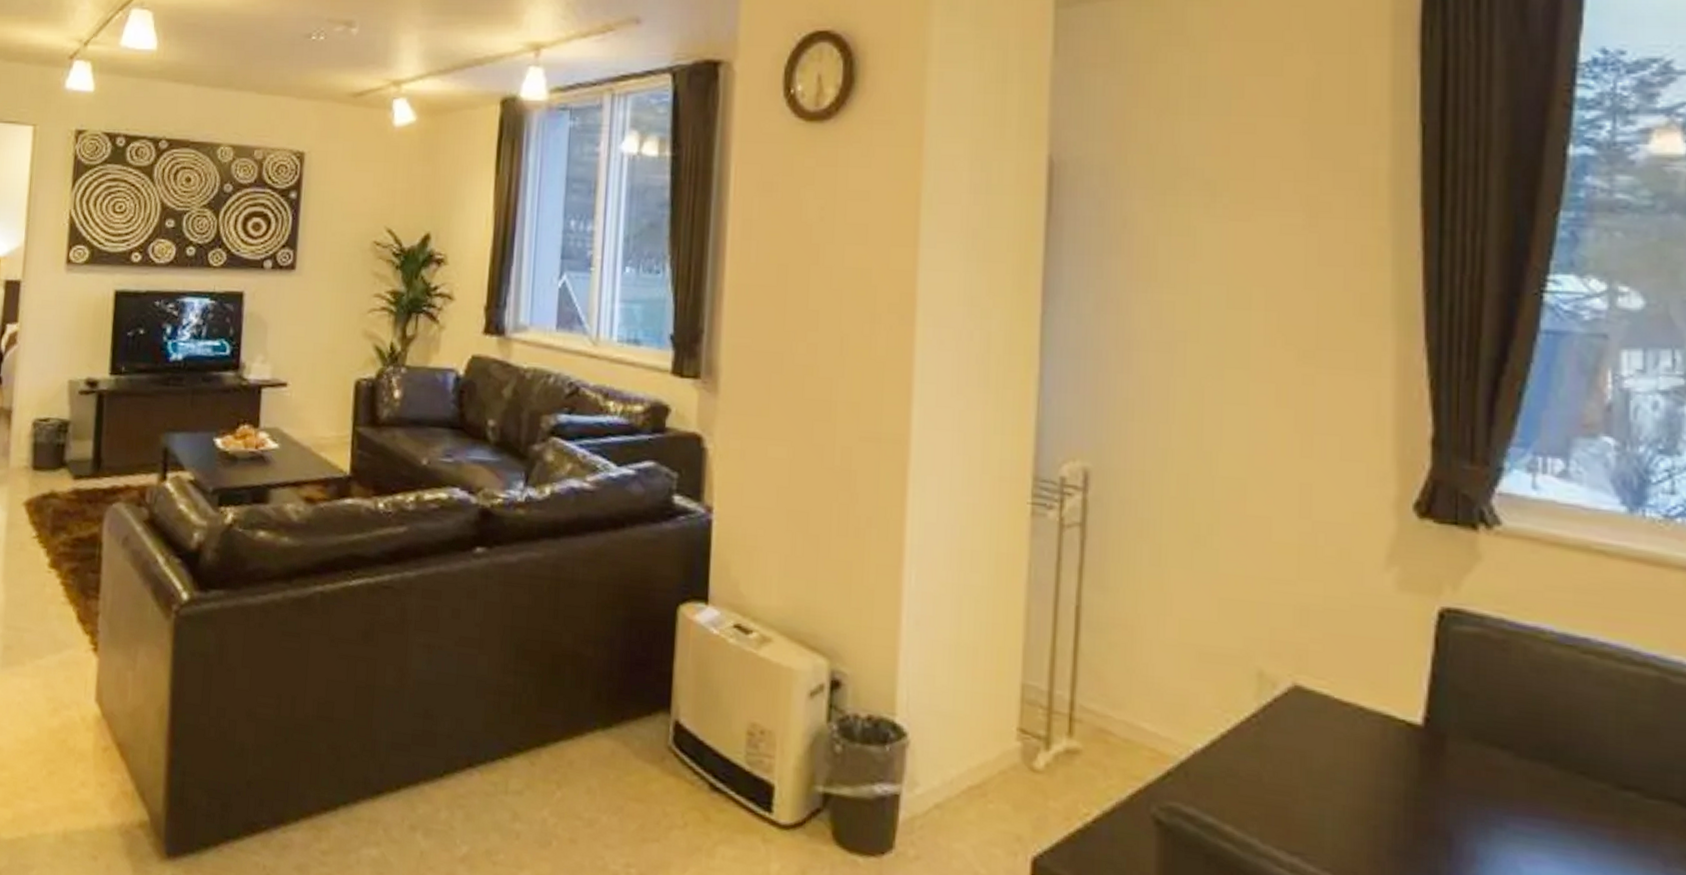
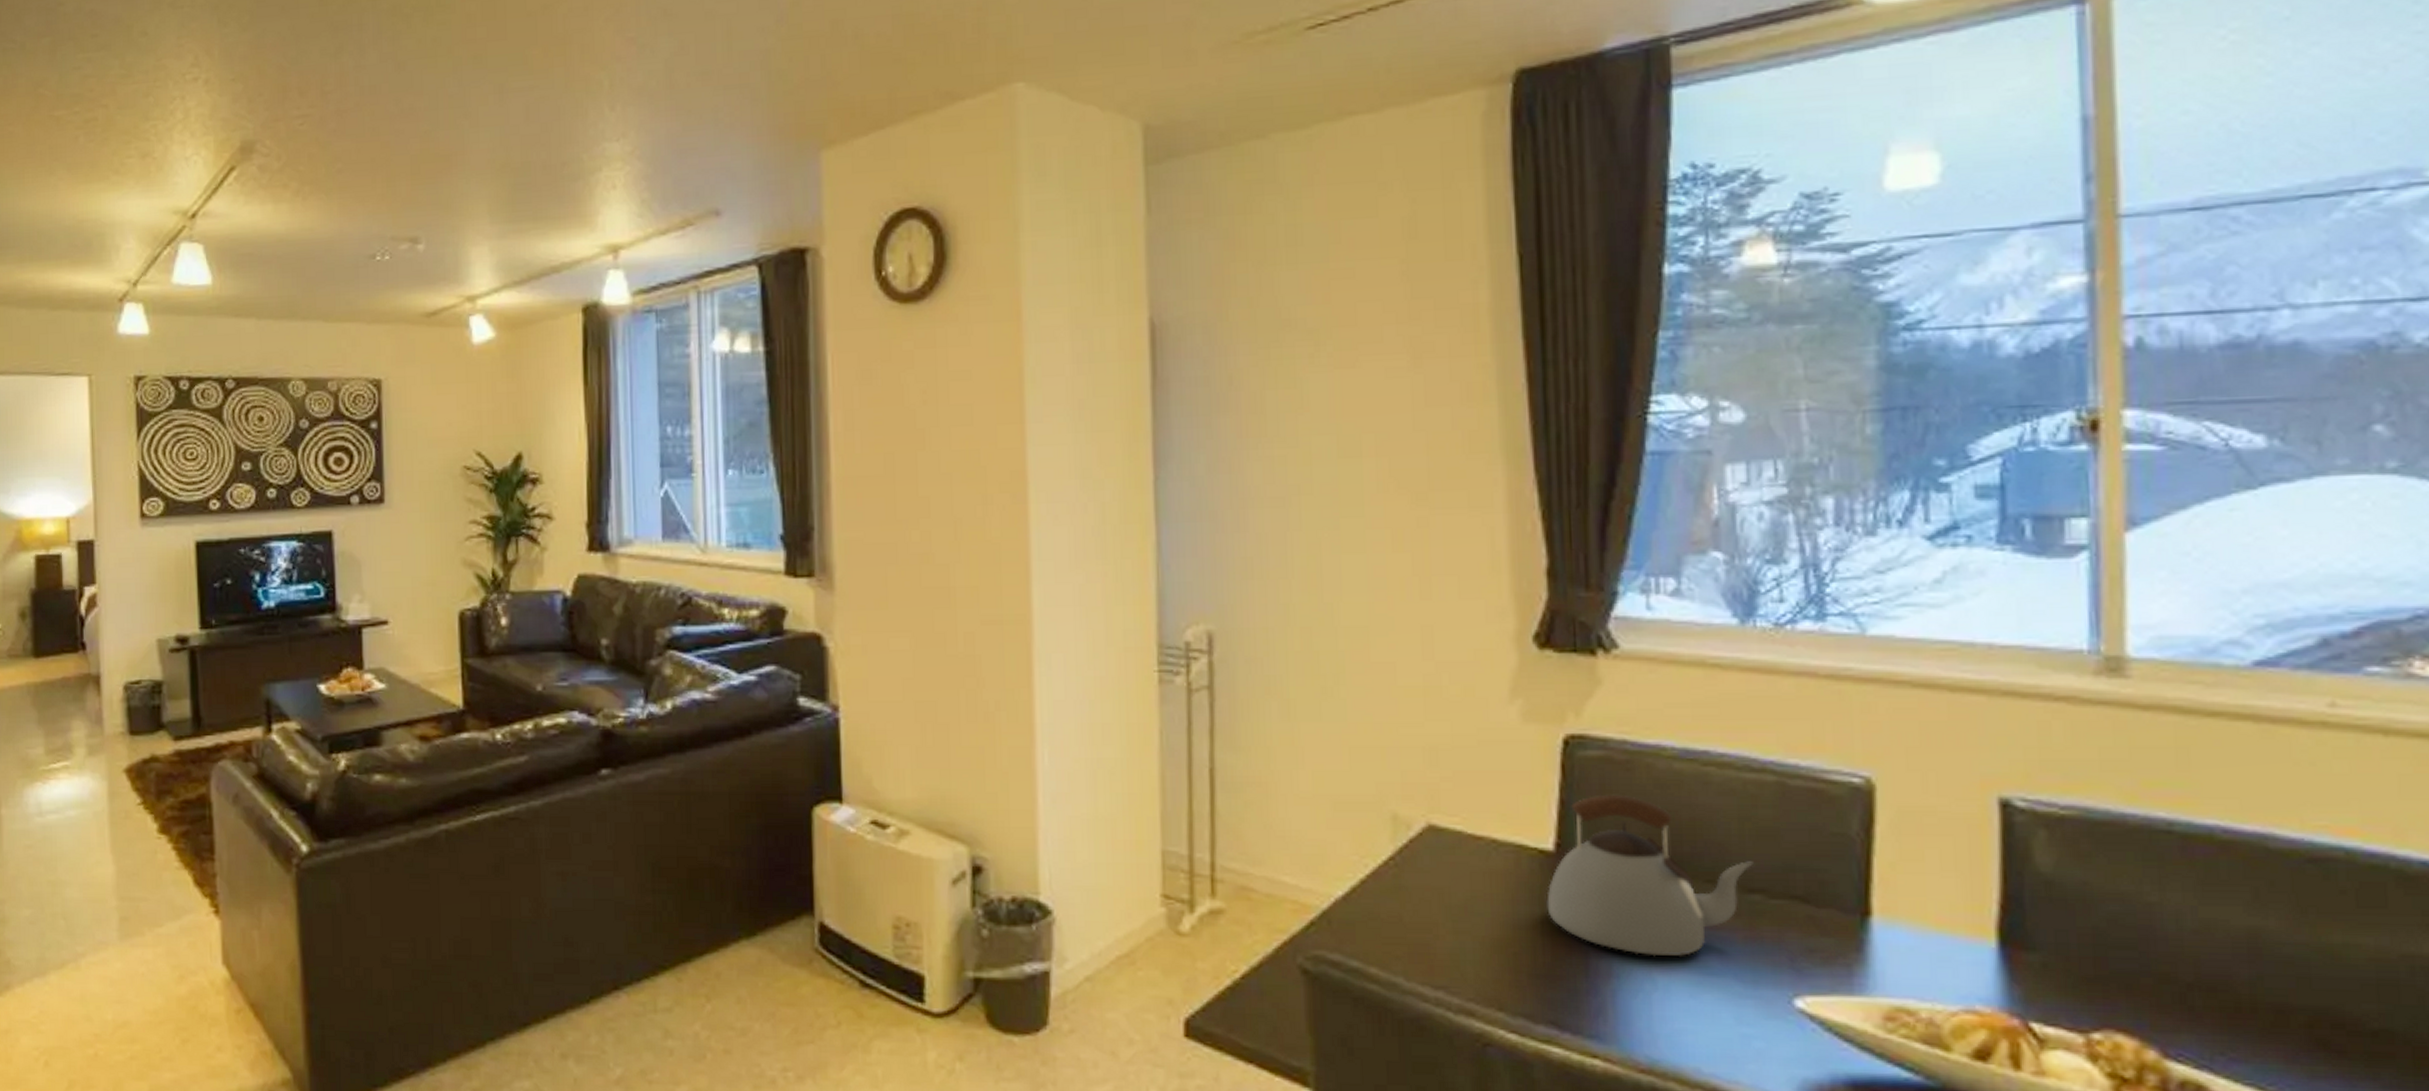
kettle: none [1411,672,1632,848] -> present [1546,794,1755,957]

